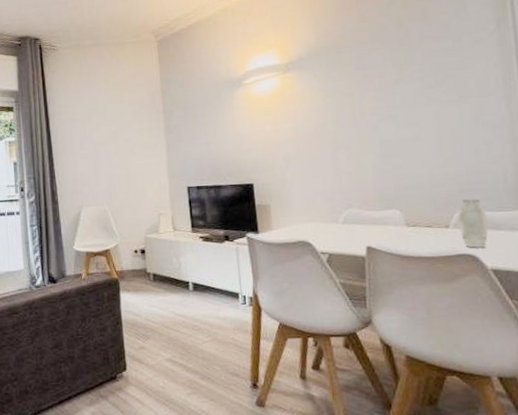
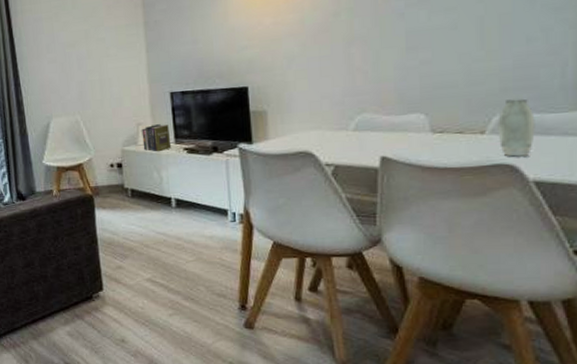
books: none [162,214,189,240] -> present [142,124,172,152]

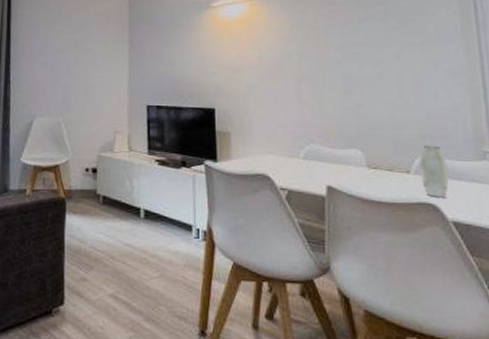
books: present [142,124,172,152] -> none [118,134,145,161]

